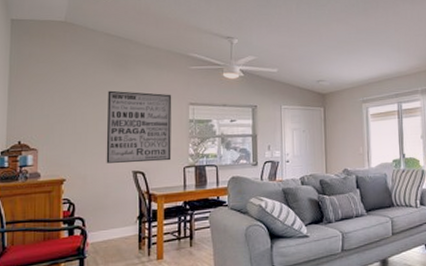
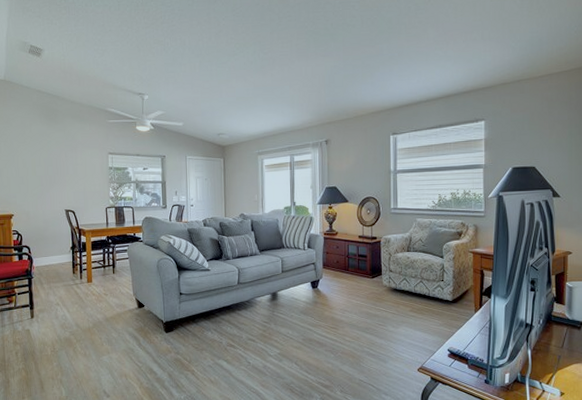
wall art: present [106,90,172,163] -> none [42,141,96,203]

